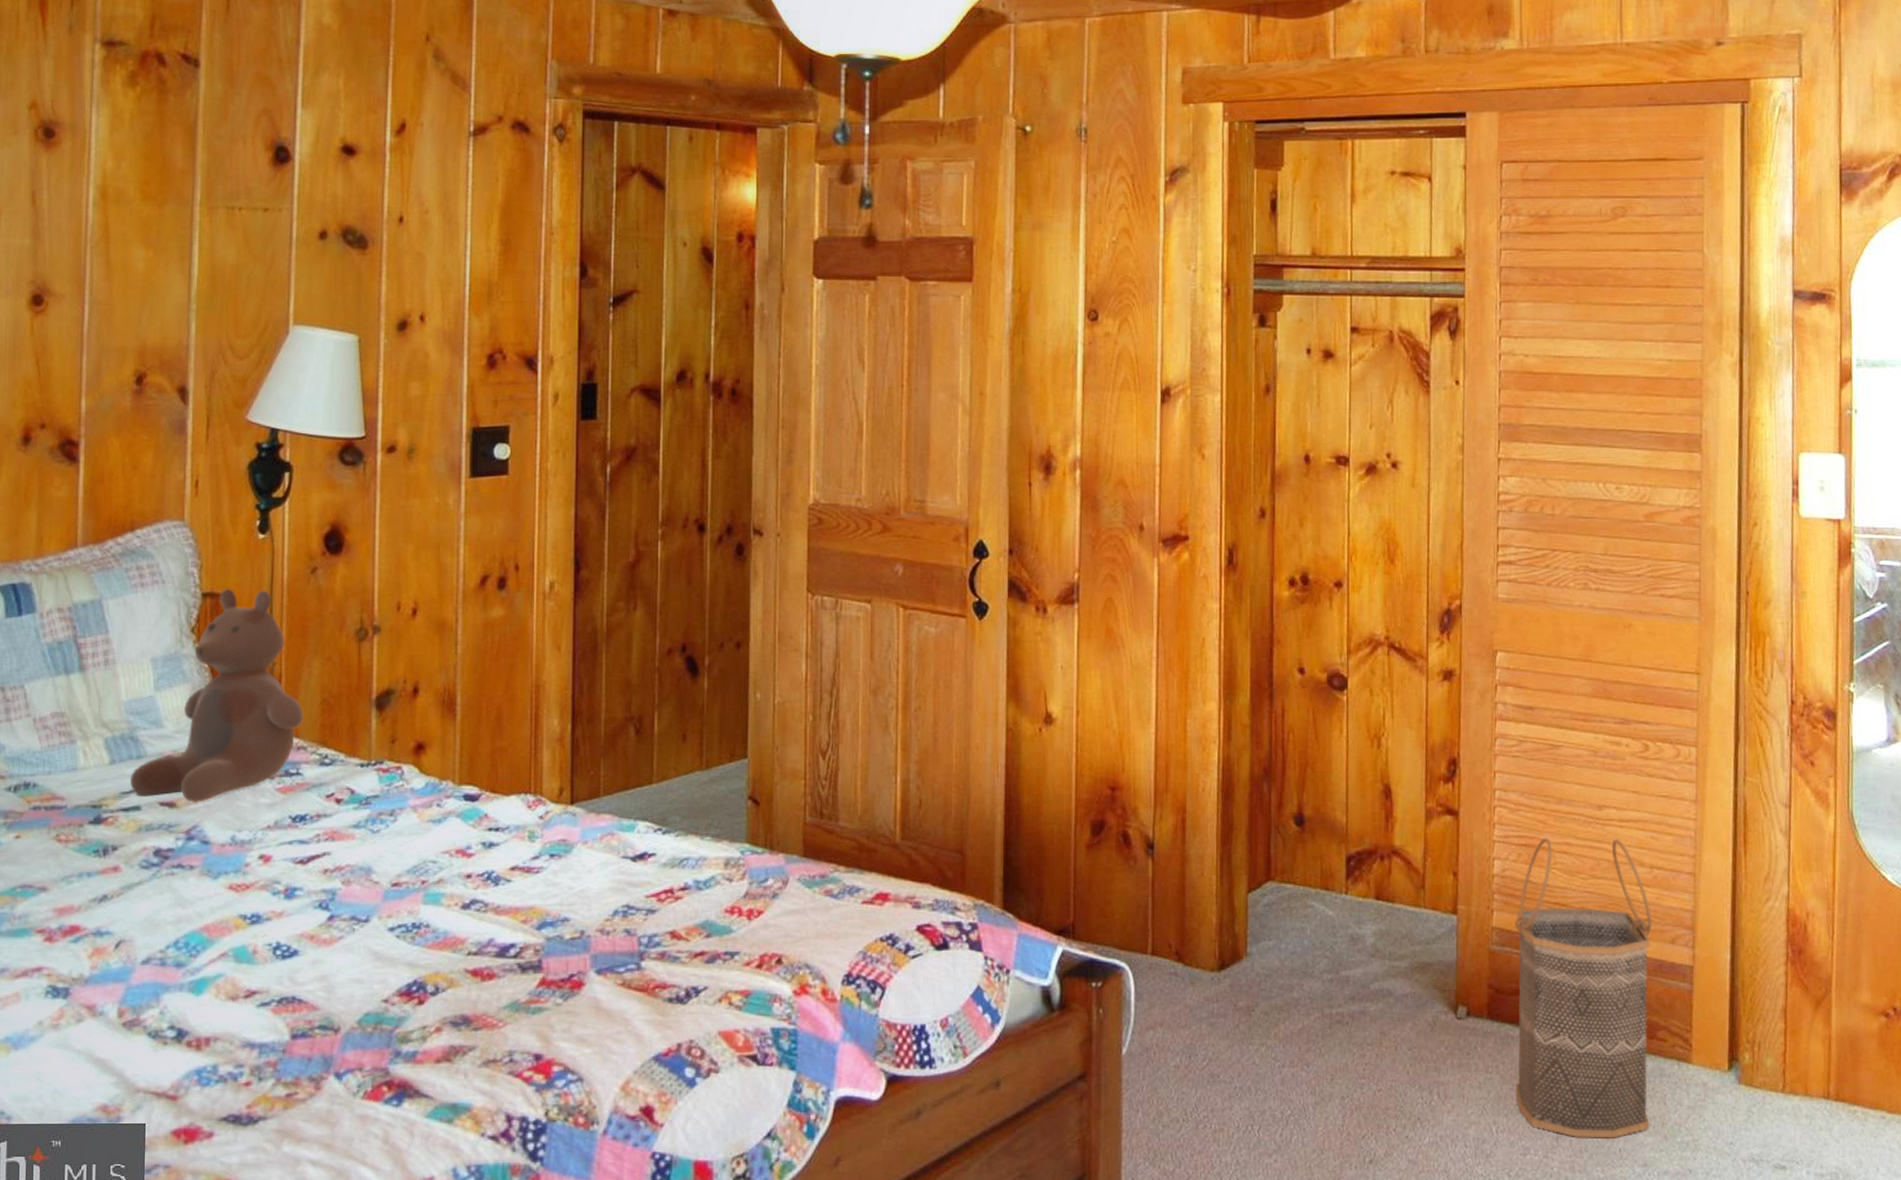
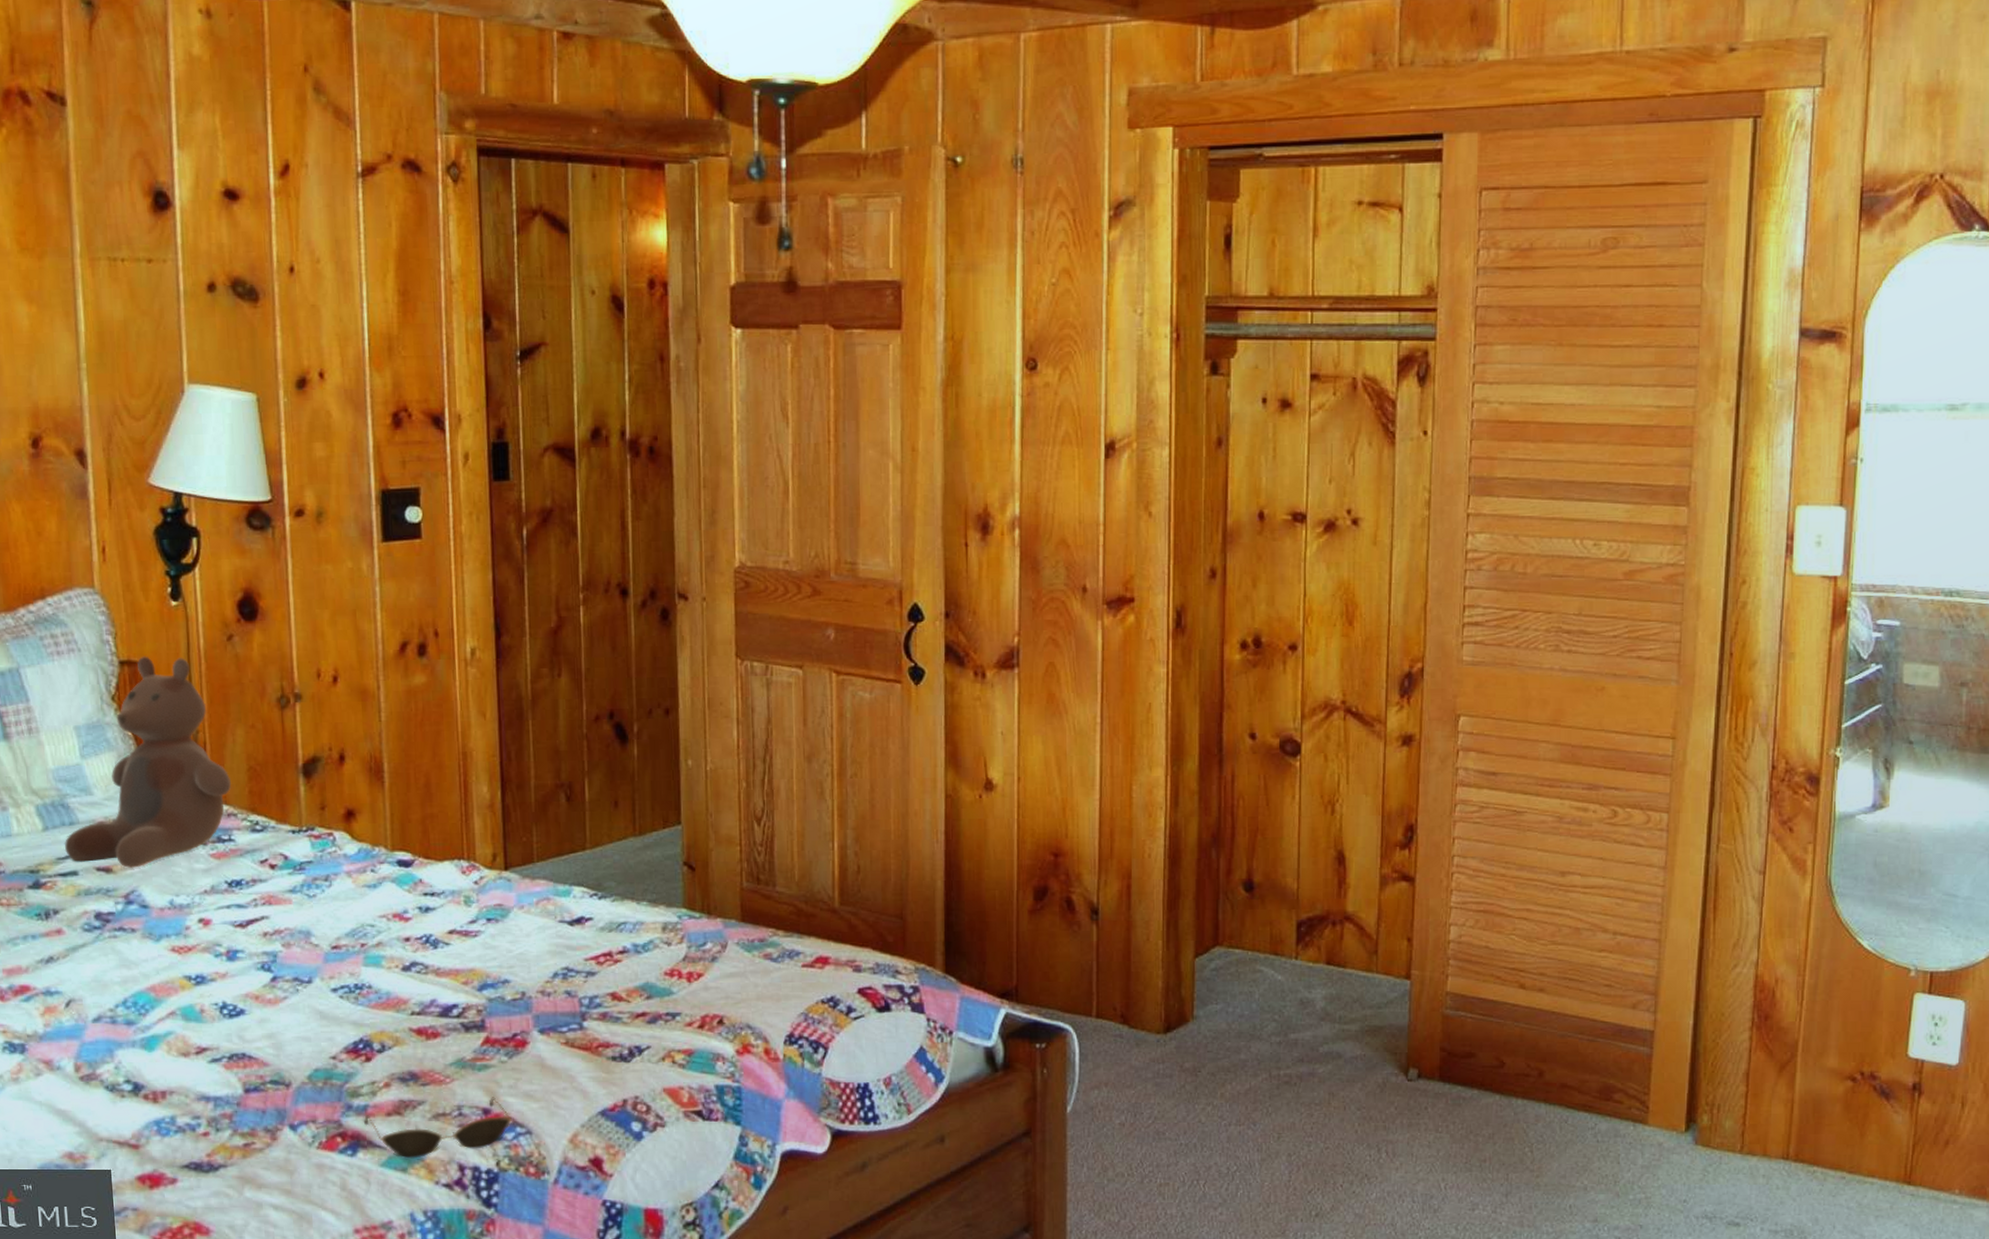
eyeglasses: none [412,1042,563,1109] -> present [364,1097,512,1159]
basket: present [1514,837,1652,1138] -> none [1466,903,1613,1195]

